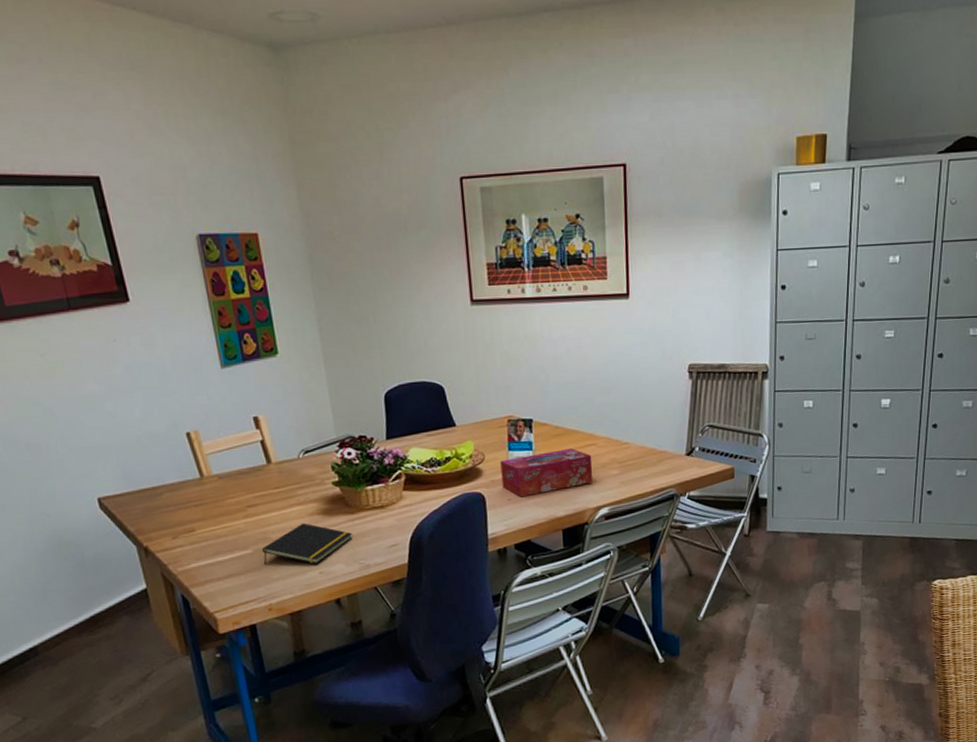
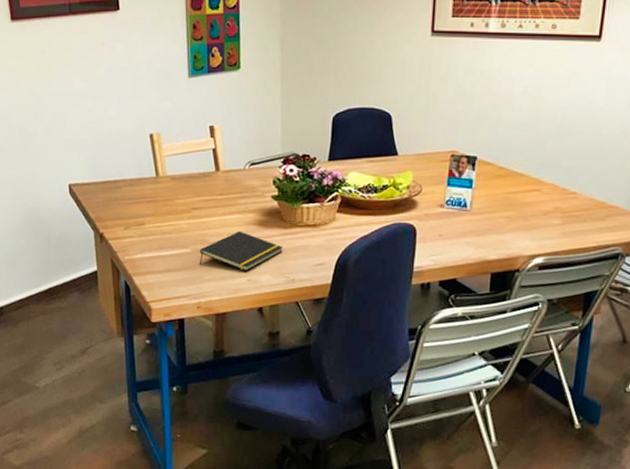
tissue box: present [500,449,593,498] -> none [435,191,534,235]

